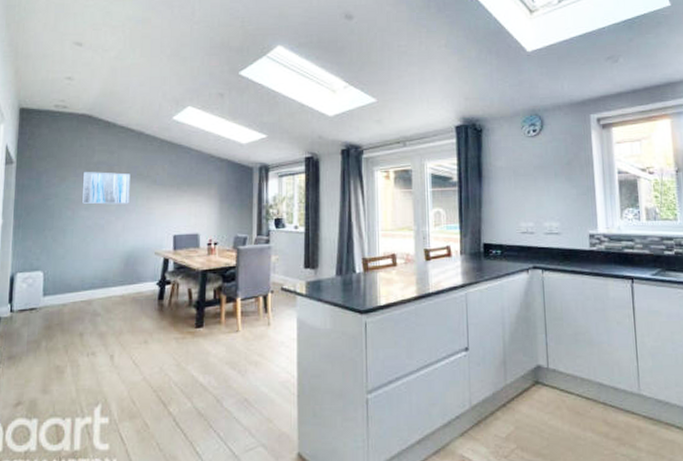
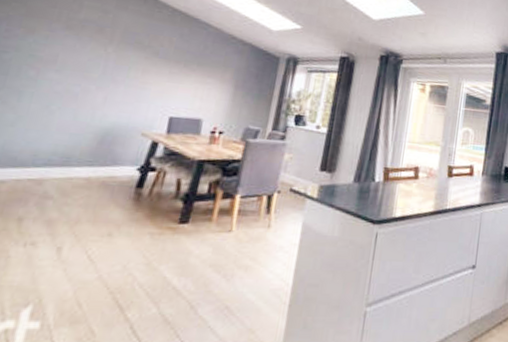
wall art: present [82,172,130,205] -> none [53,28,126,74]

